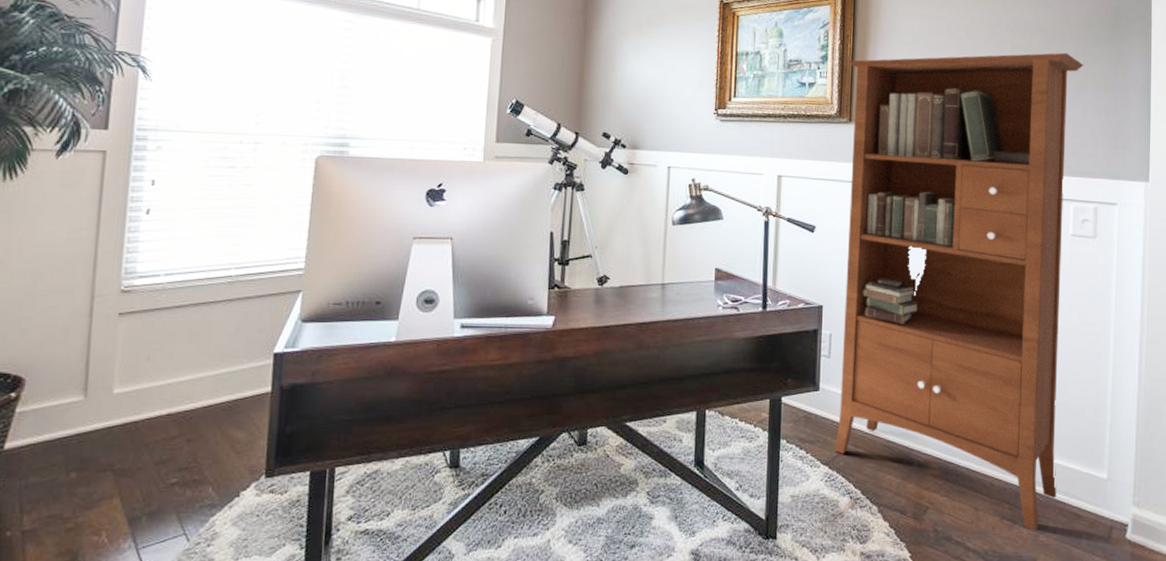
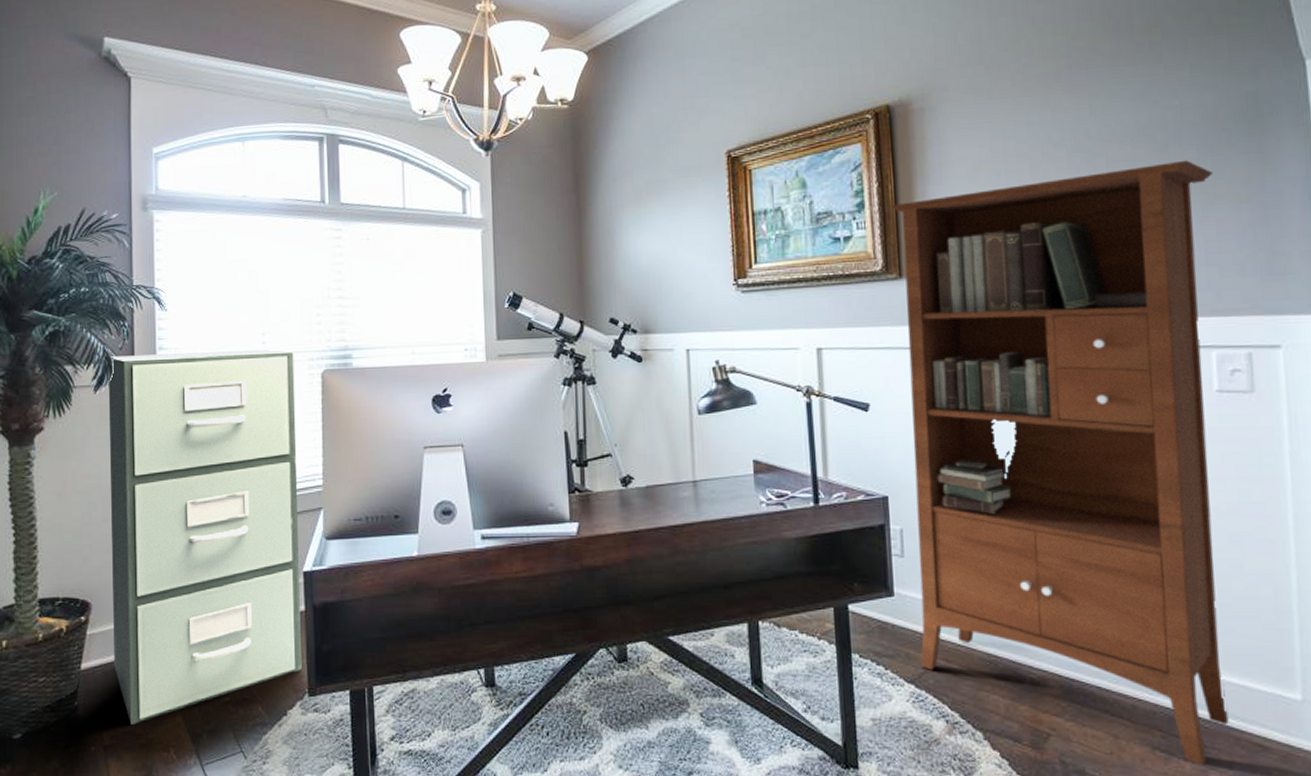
filing cabinet: none [45,122,288,507] -> present [108,349,302,724]

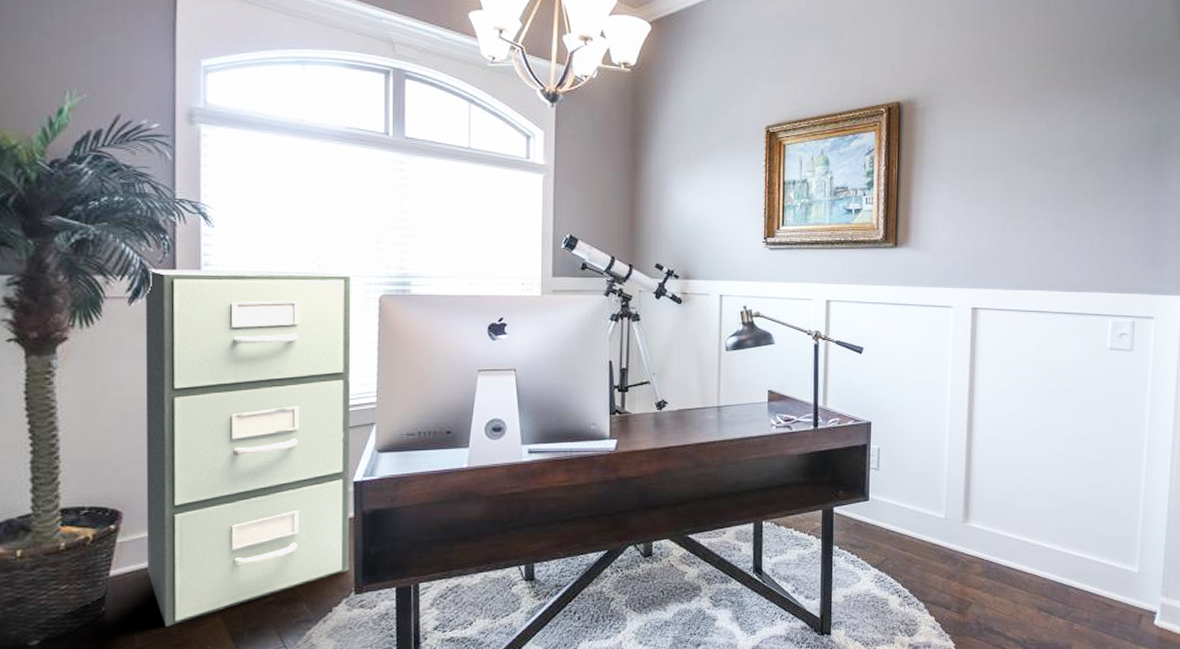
bookcase: present [892,160,1229,765] -> none [884,171,1125,620]

